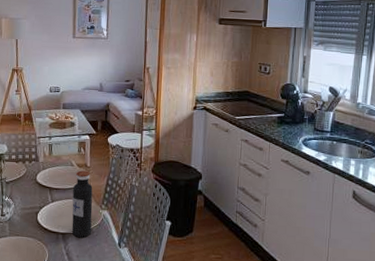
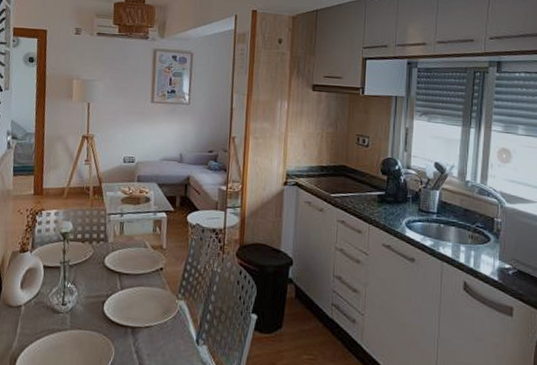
water bottle: present [72,170,93,238] -> none [143,253,169,333]

